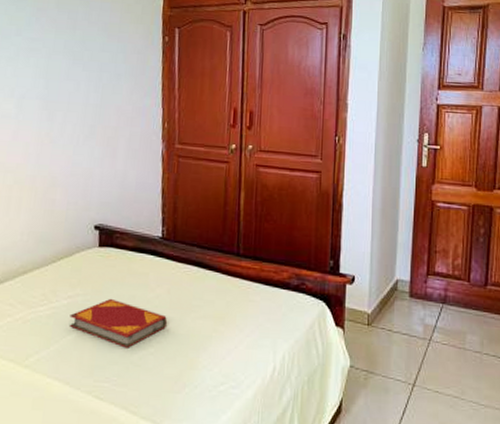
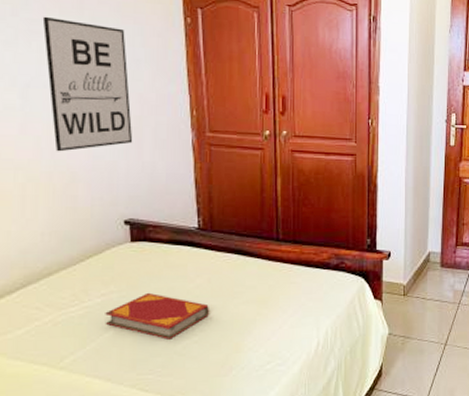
wall art: none [40,35,110,158] -> present [42,16,133,152]

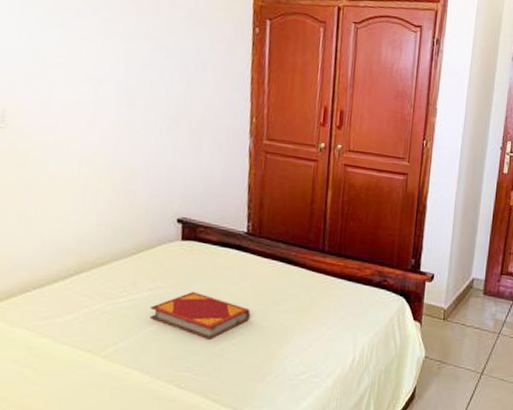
wall art: present [42,16,133,152] -> none [119,17,196,148]

